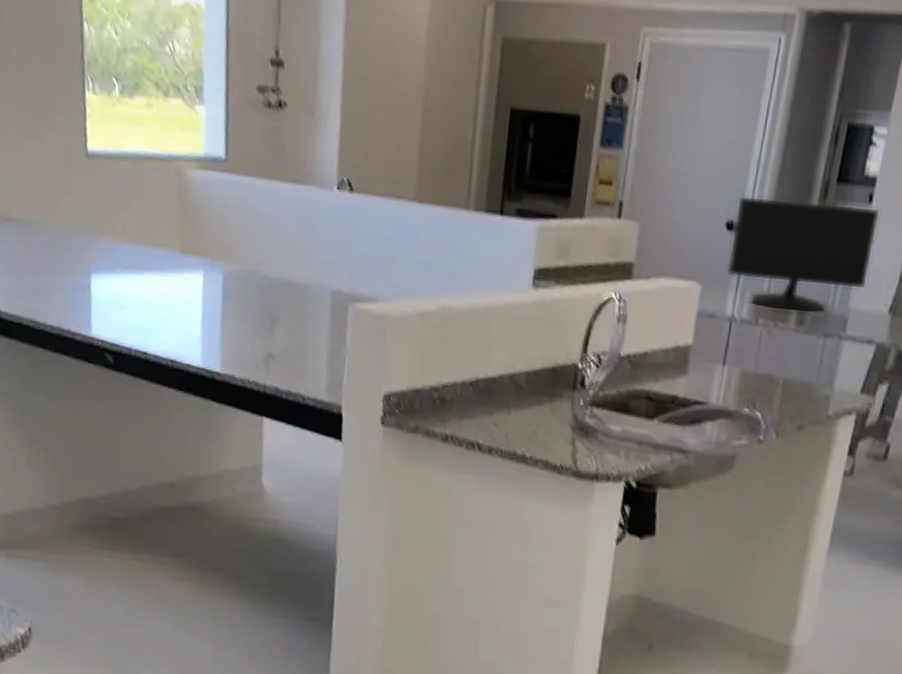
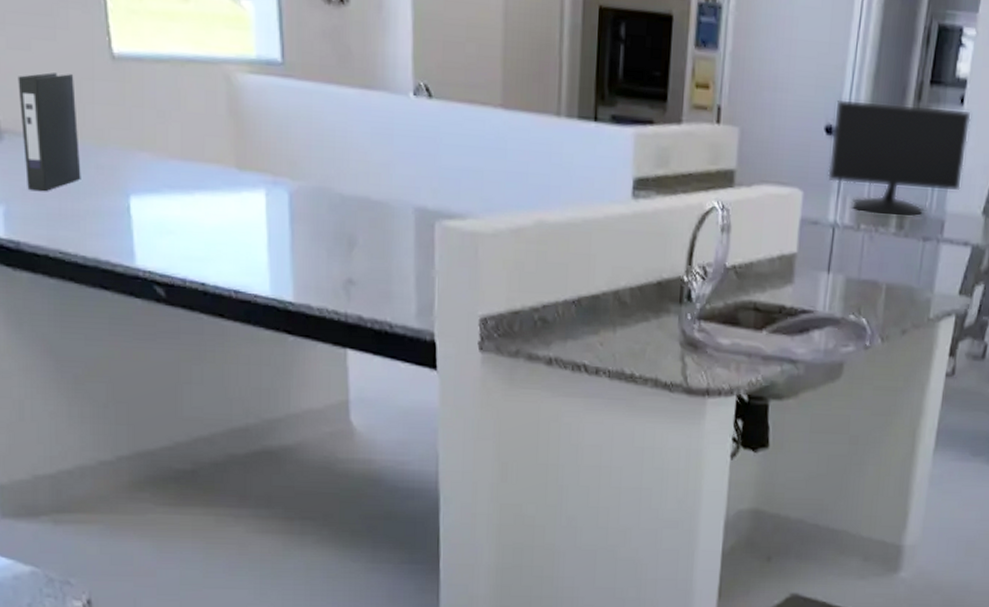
binder: none [10,168,55,268] -> present [18,72,81,191]

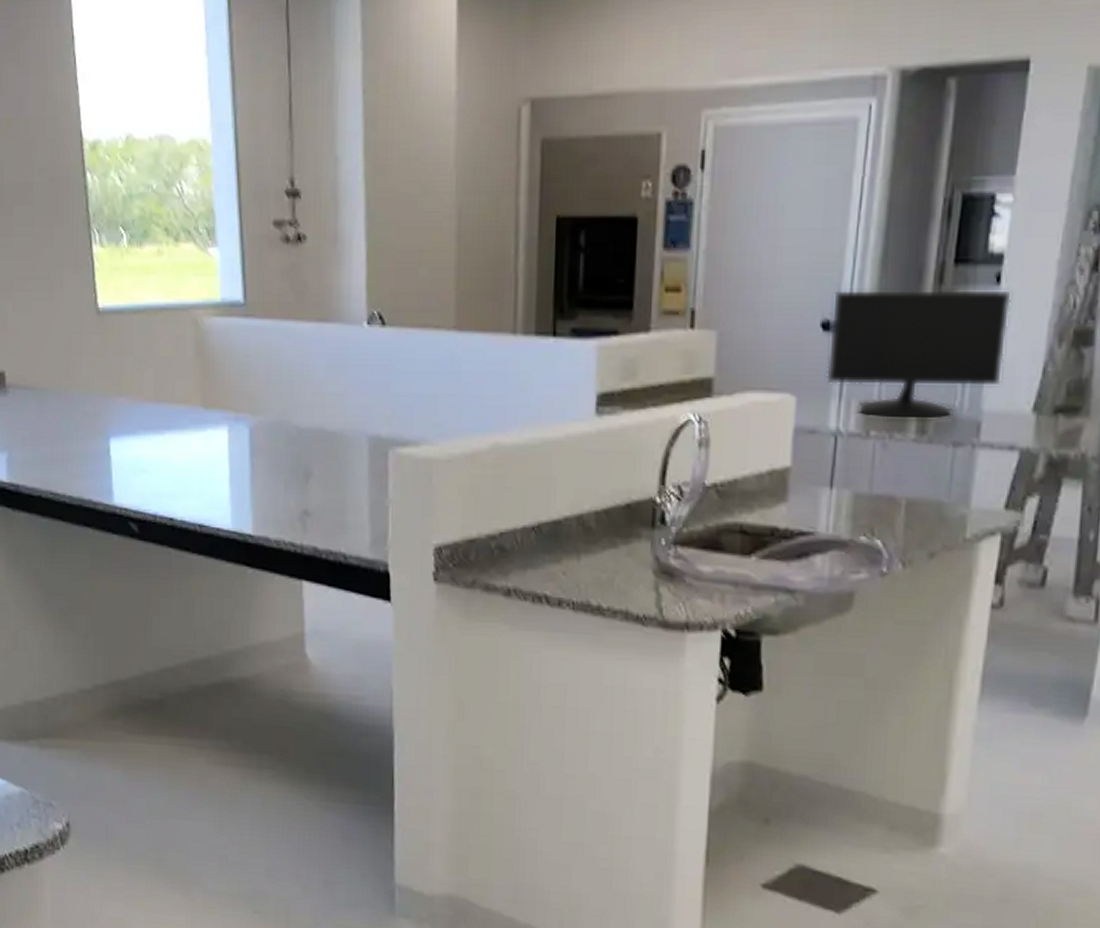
binder: present [18,72,81,191] -> none [21,330,70,437]

